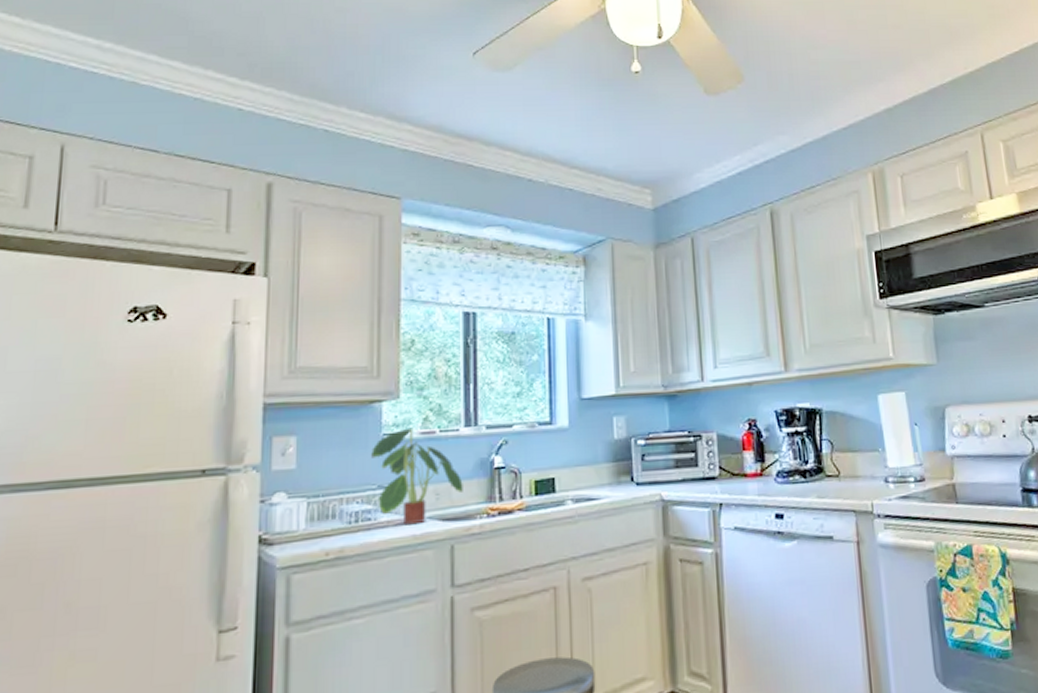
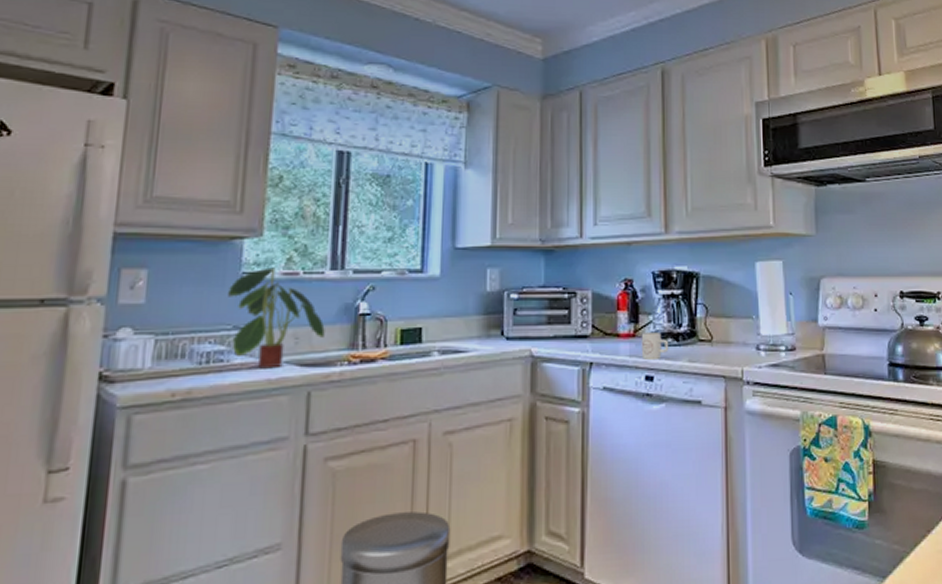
mug: none [768,469,797,499] -> present [641,331,669,361]

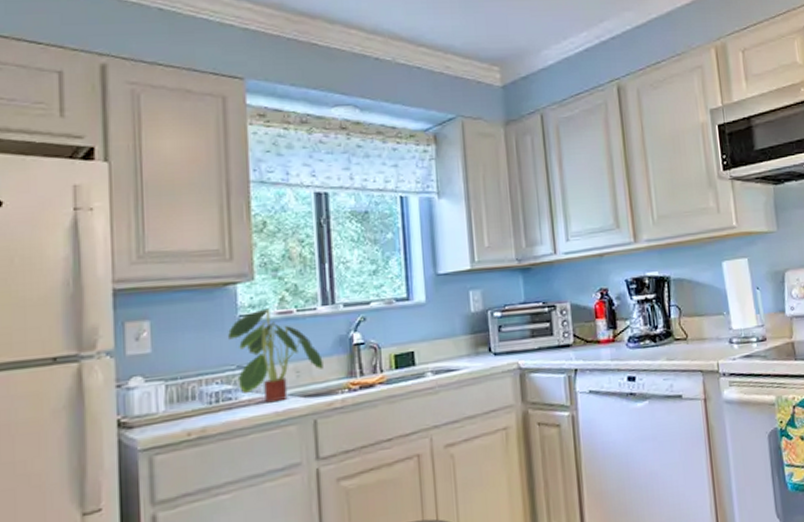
mug: present [641,331,669,361] -> none [620,335,648,363]

